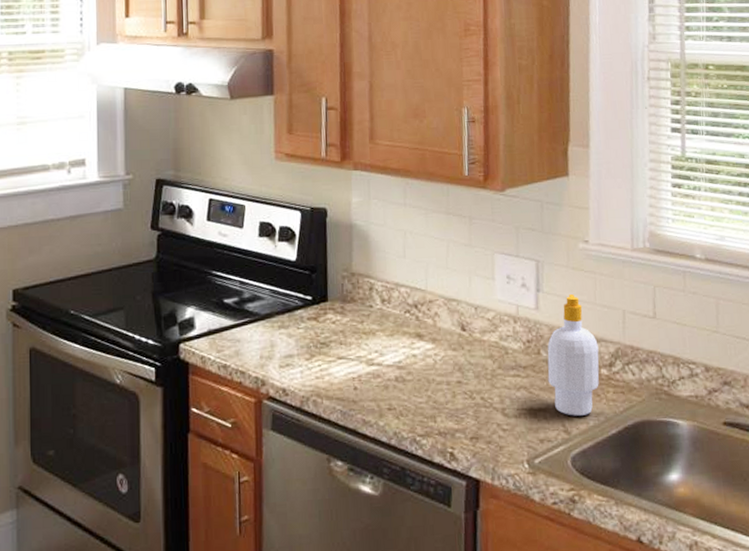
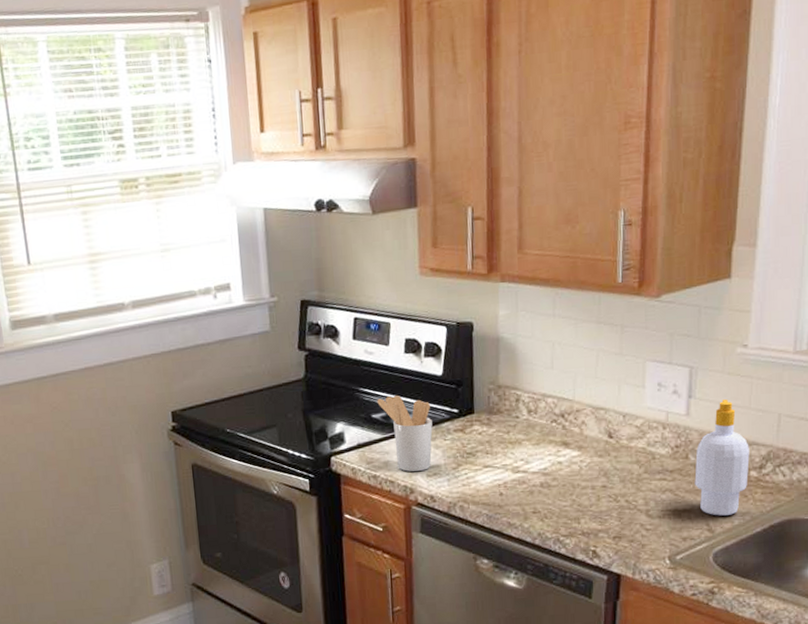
utensil holder: none [229,279,286,362] -> present [377,395,433,472]

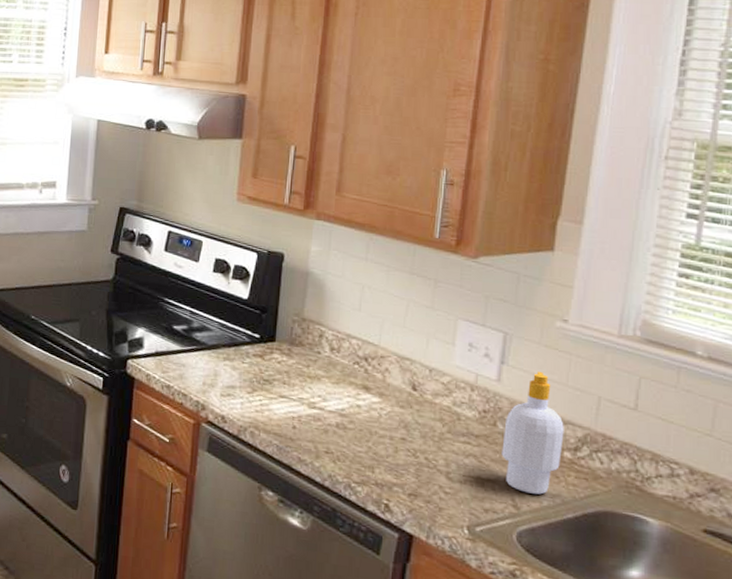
utensil holder: present [377,395,433,472] -> none [180,310,232,389]

